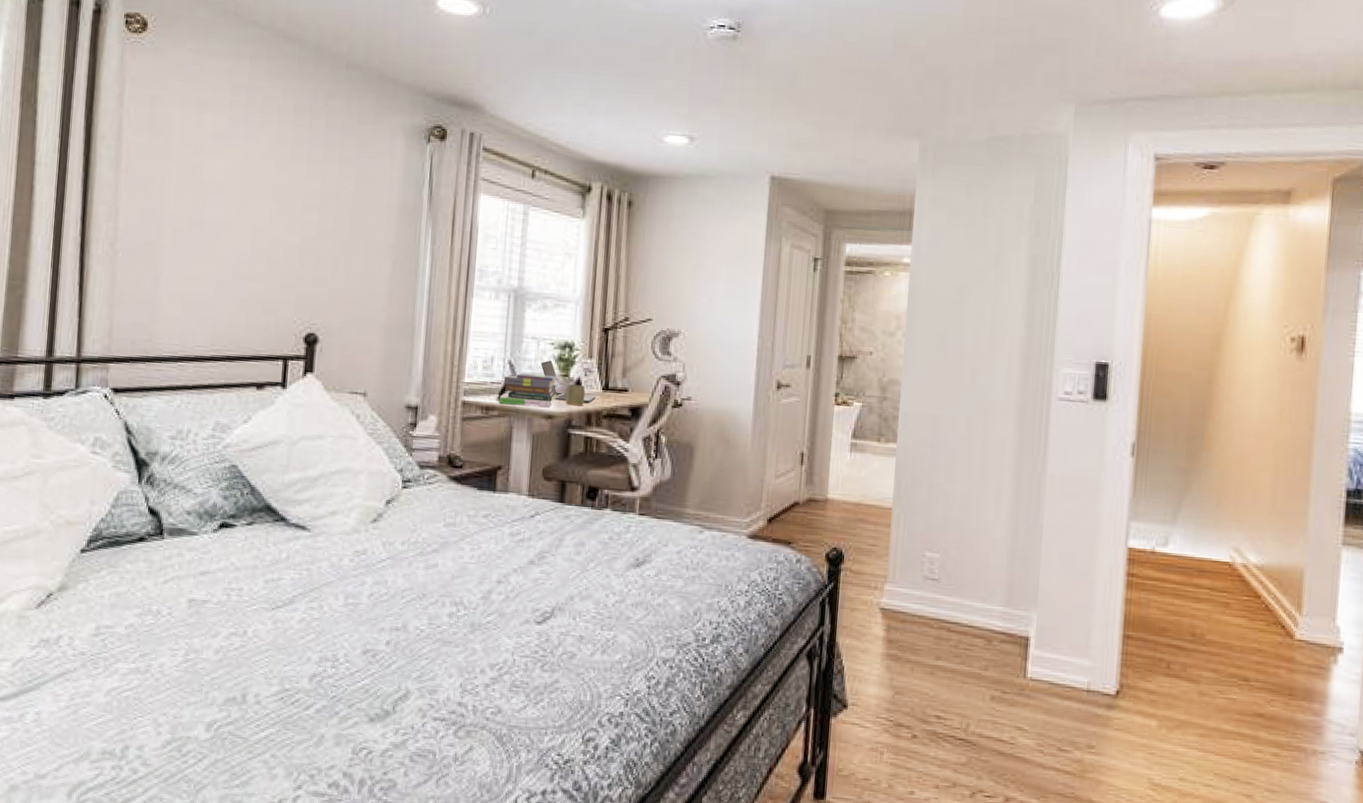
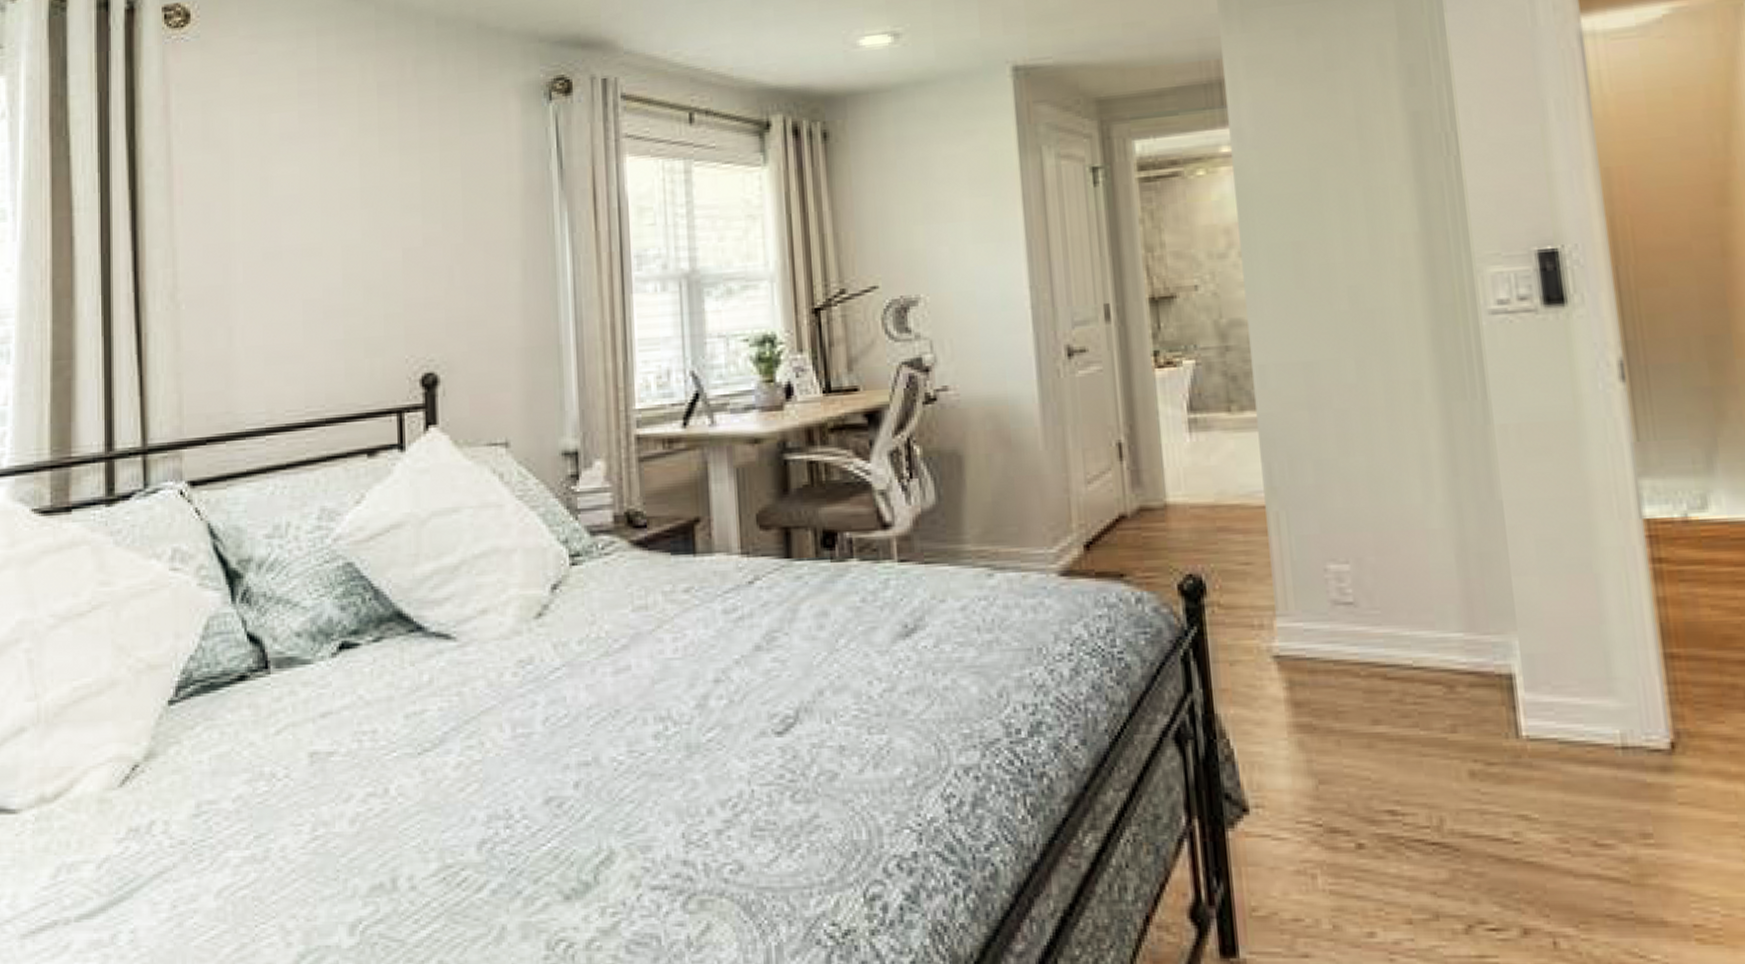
books: present [498,372,557,407] -> none [684,383,762,432]
laptop: present [540,360,596,403] -> none [733,362,816,417]
mug: present [566,384,585,406] -> none [774,390,801,421]

